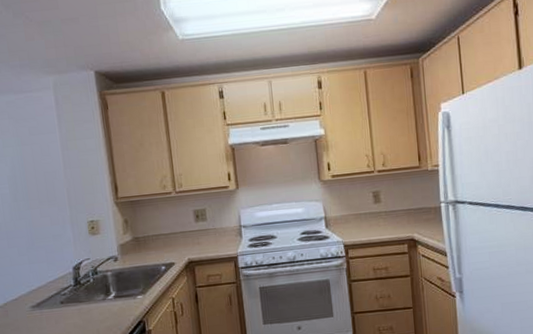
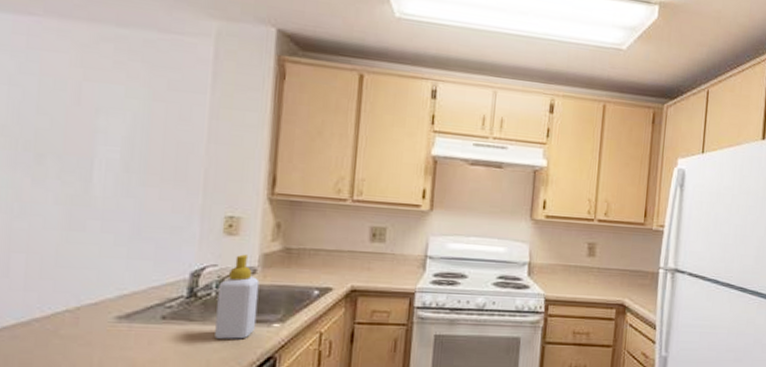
soap bottle: none [94,247,126,313] -> present [215,254,260,339]

